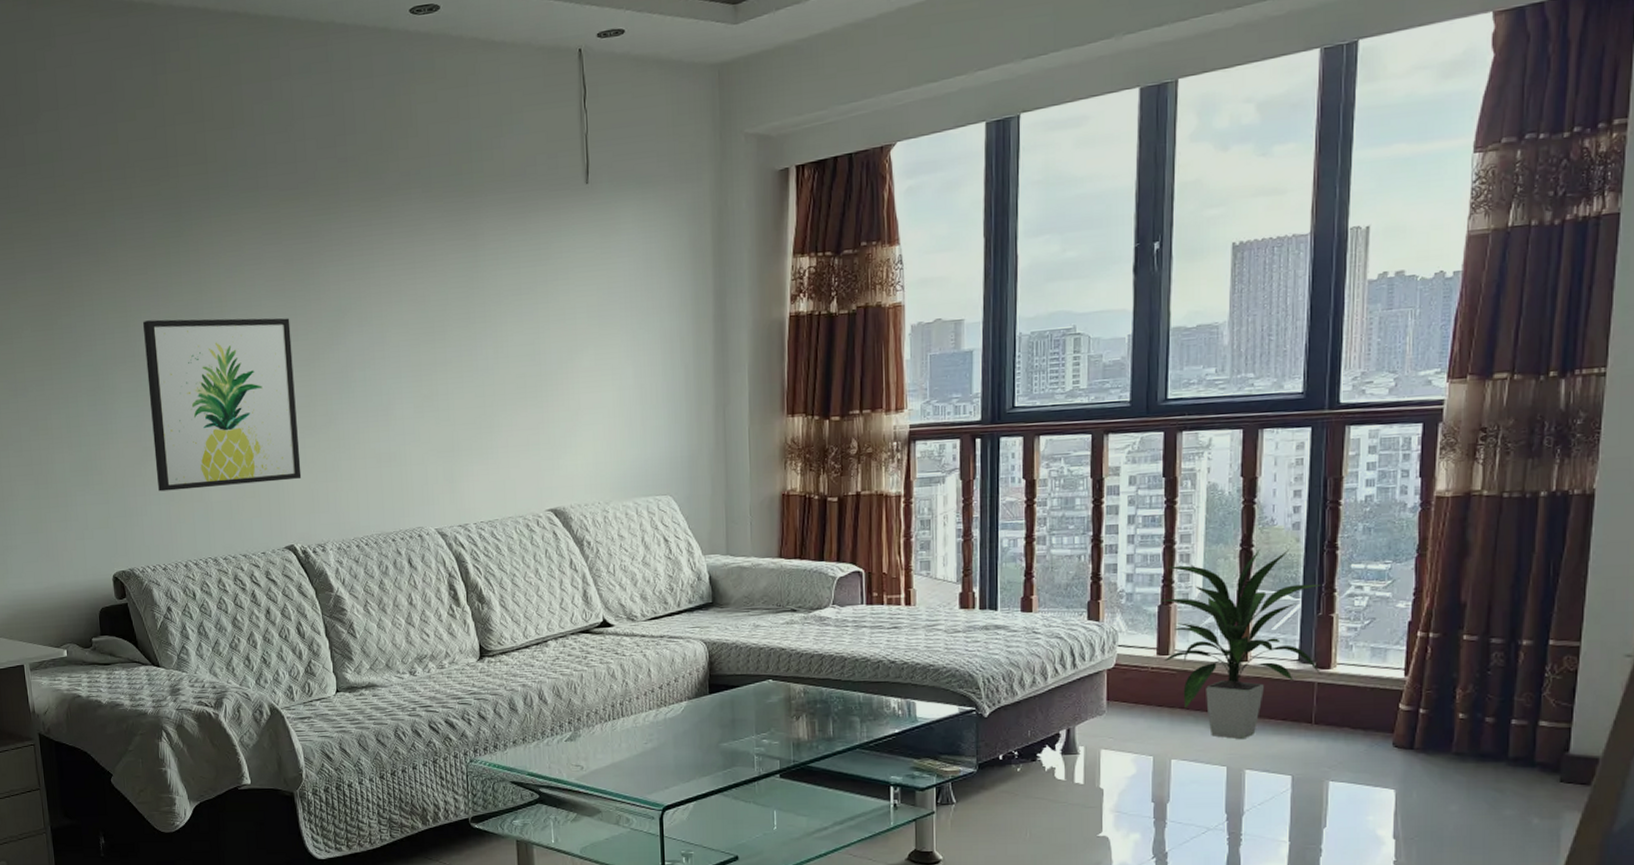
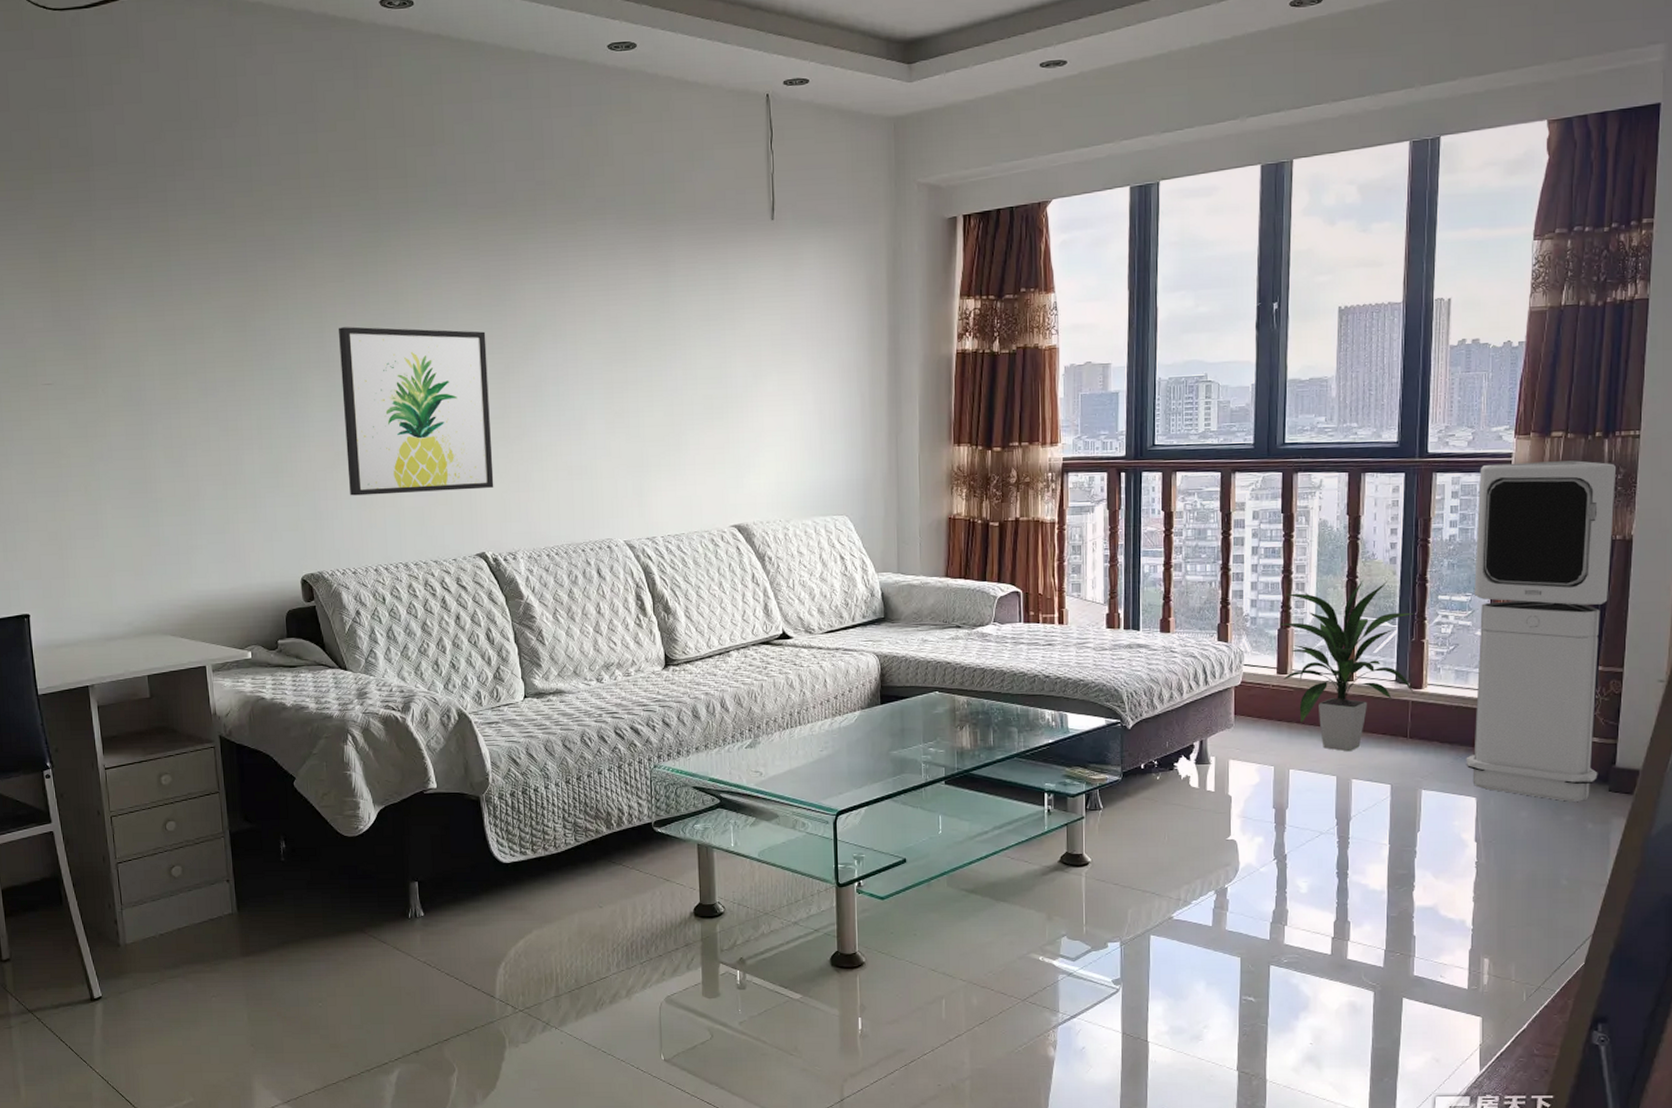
air purifier: none [1383,405,1576,794] -> present [1466,460,1617,802]

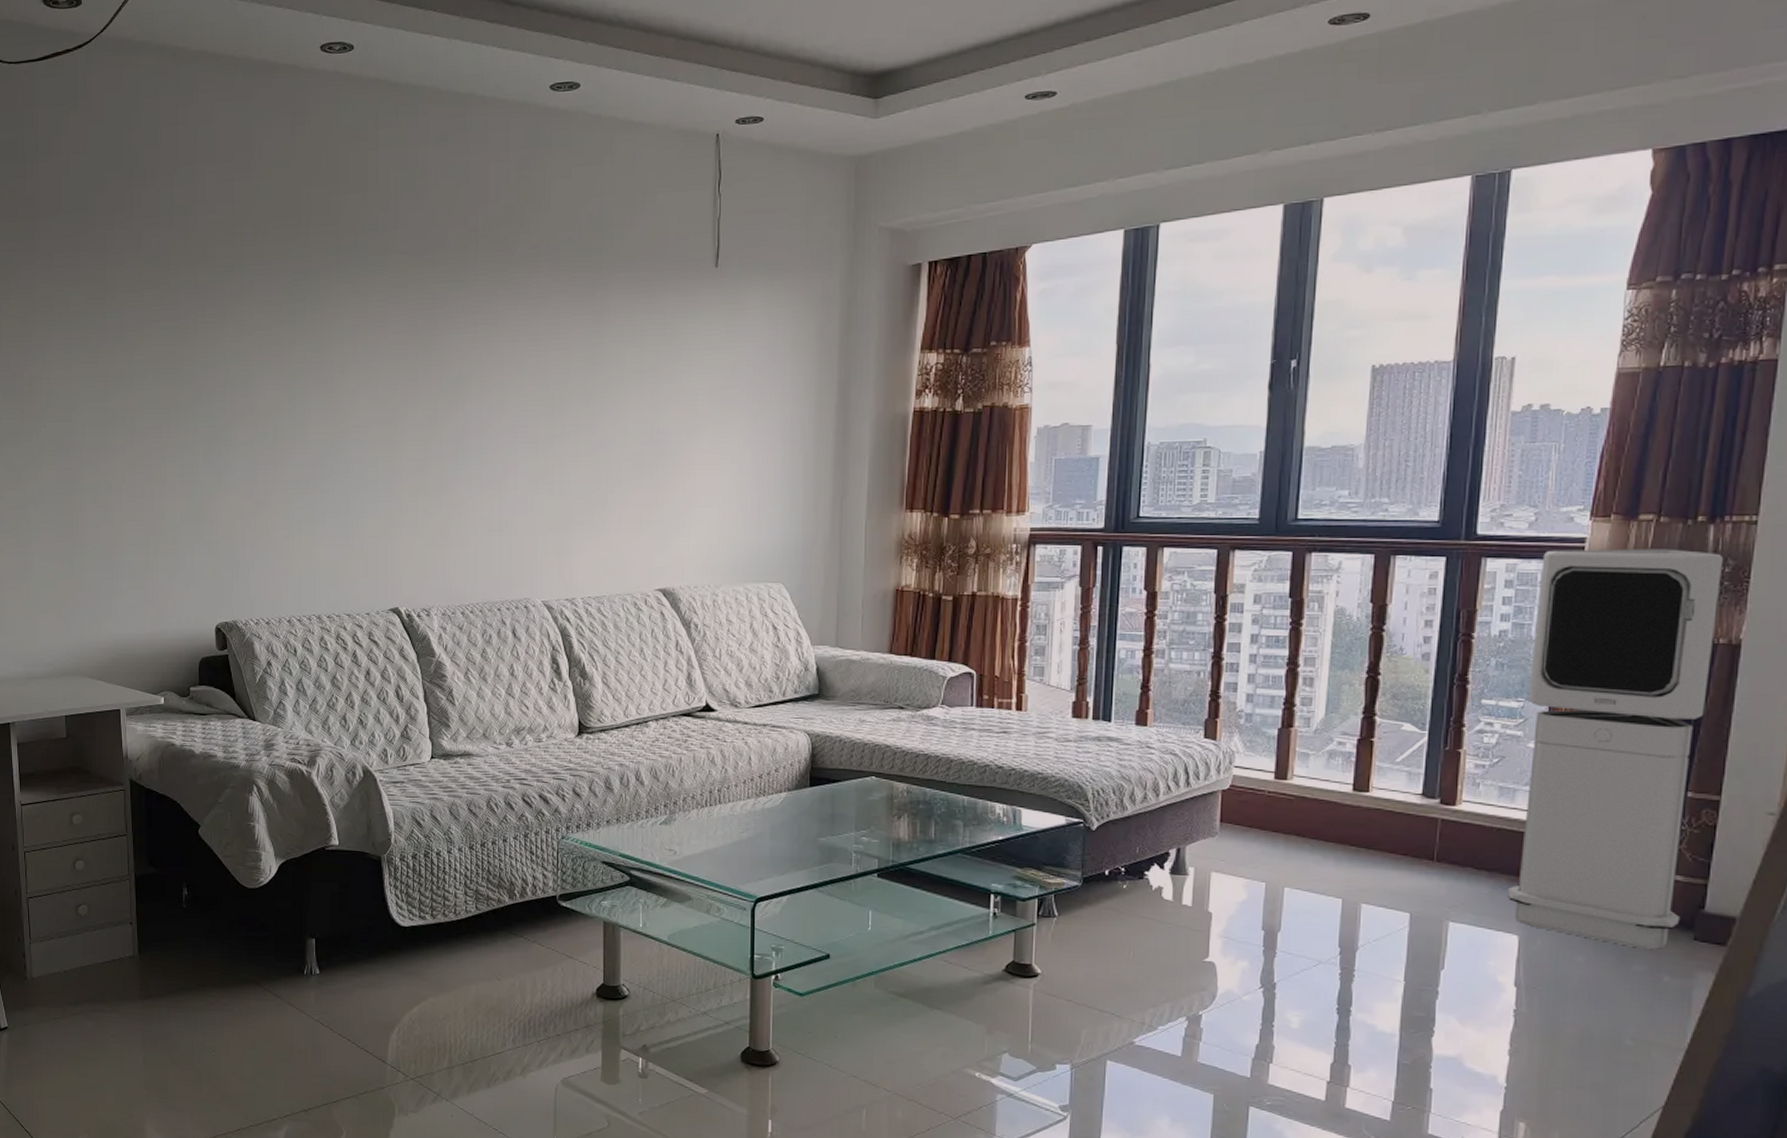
wall art: present [339,326,494,496] -> none [264,375,411,546]
indoor plant: present [1276,579,1415,752] -> none [1276,677,1449,872]

